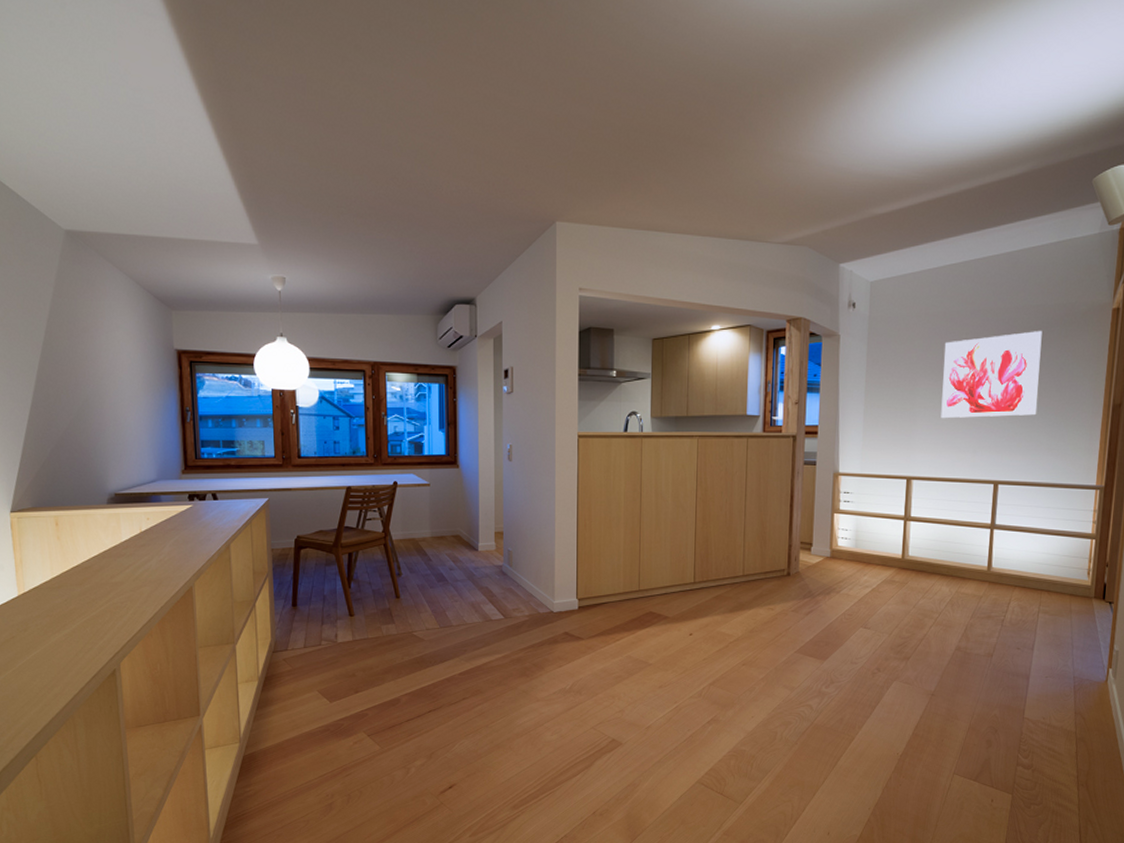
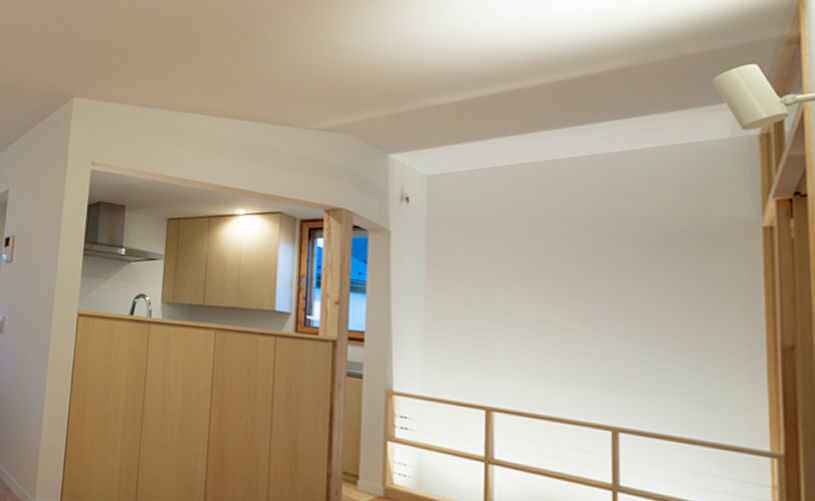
wall art: present [941,331,1042,419] -> none [527,245,667,349]

